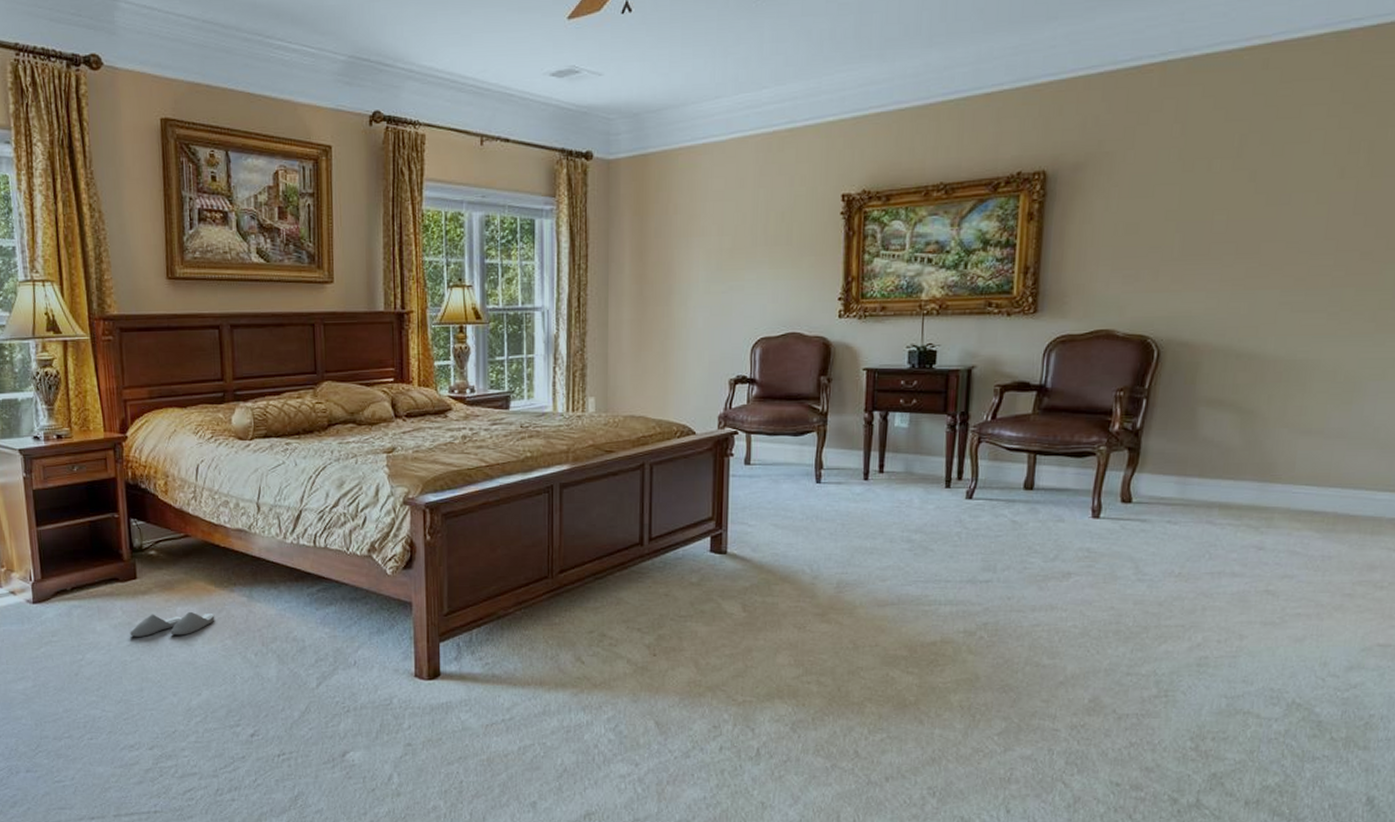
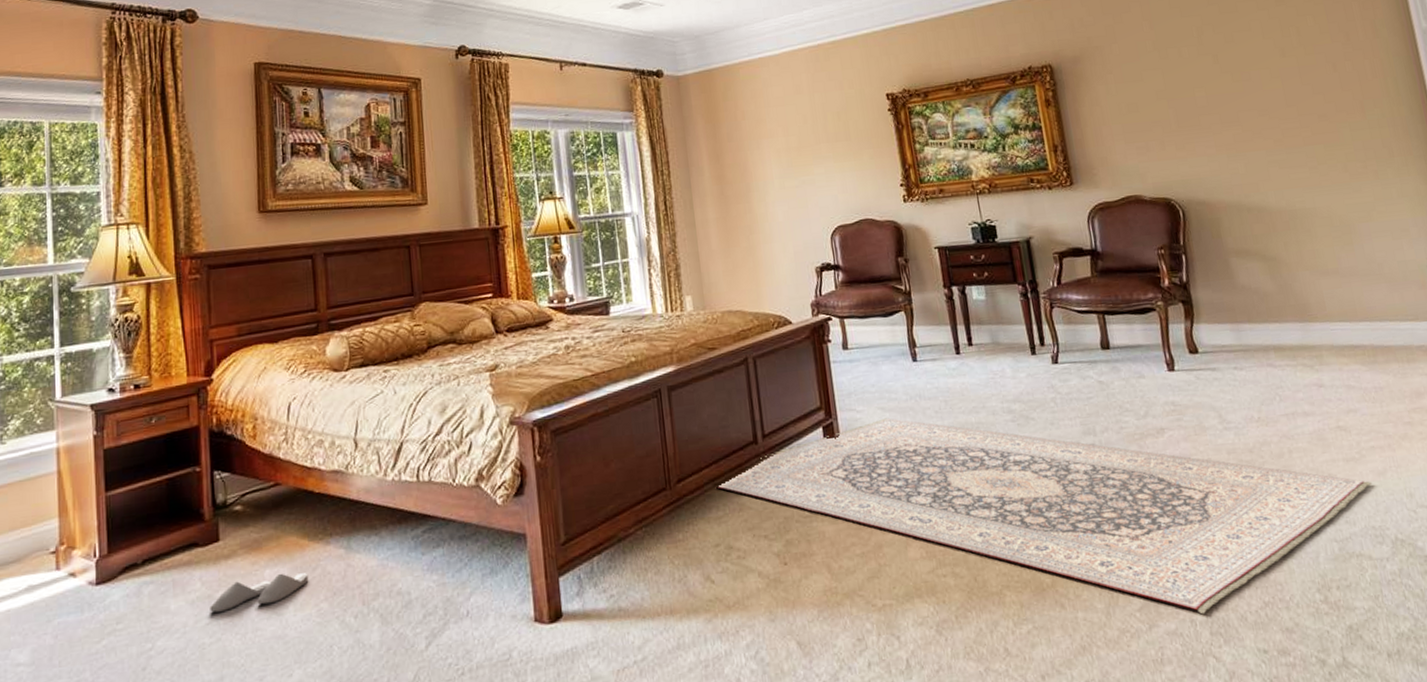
area rug: none [598,534,1286,746] -> present [718,417,1373,615]

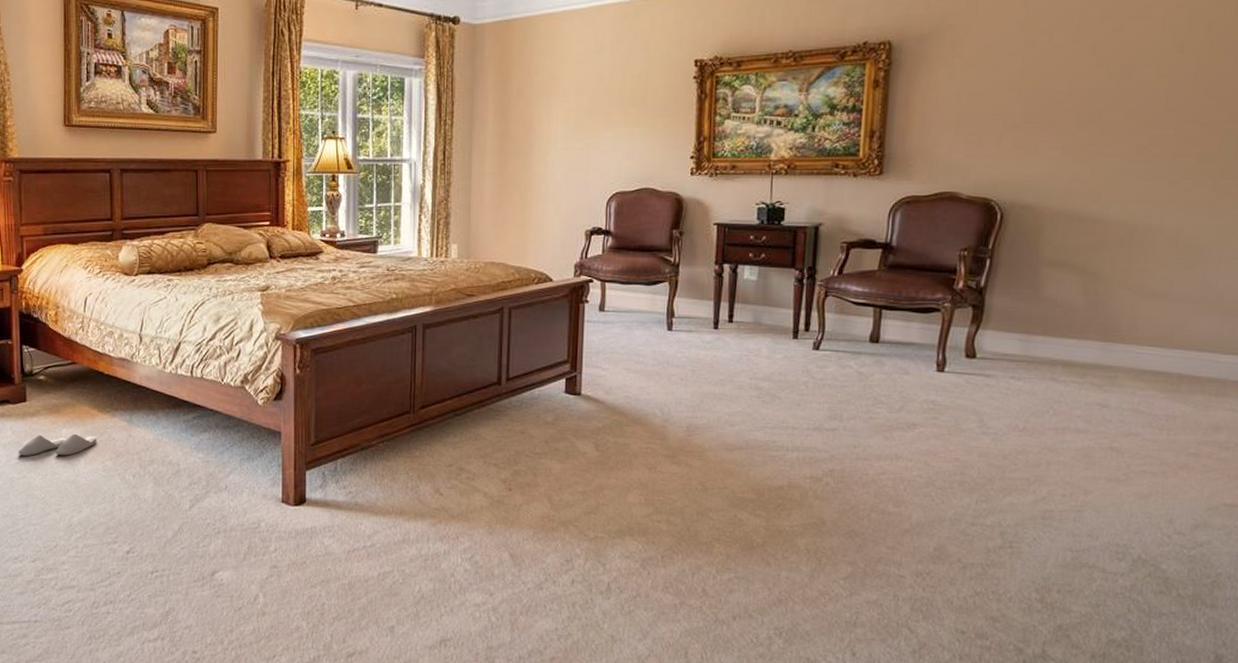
area rug: present [718,417,1373,615] -> none [458,378,1131,592]

